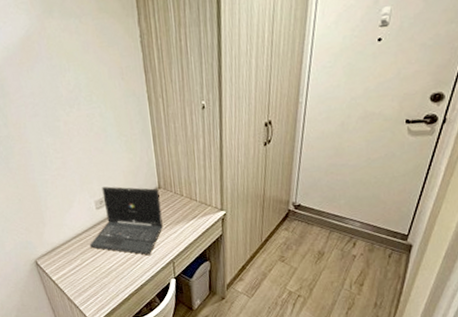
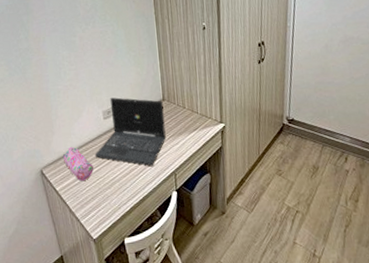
pencil case: none [56,237,89,271] -> present [62,146,93,182]

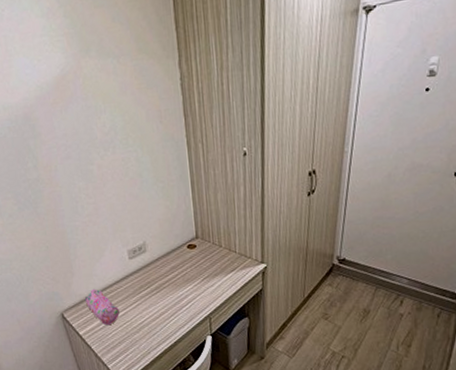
laptop: present [94,97,166,166] -> none [120,235,200,309]

